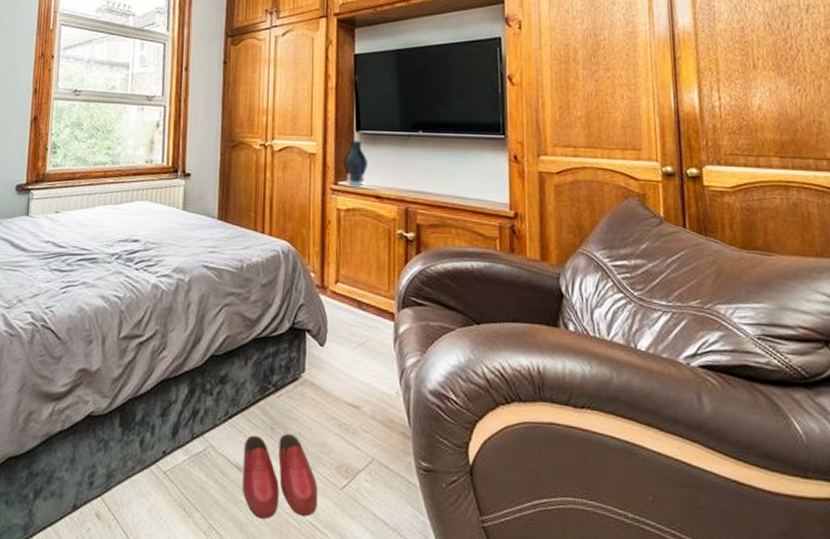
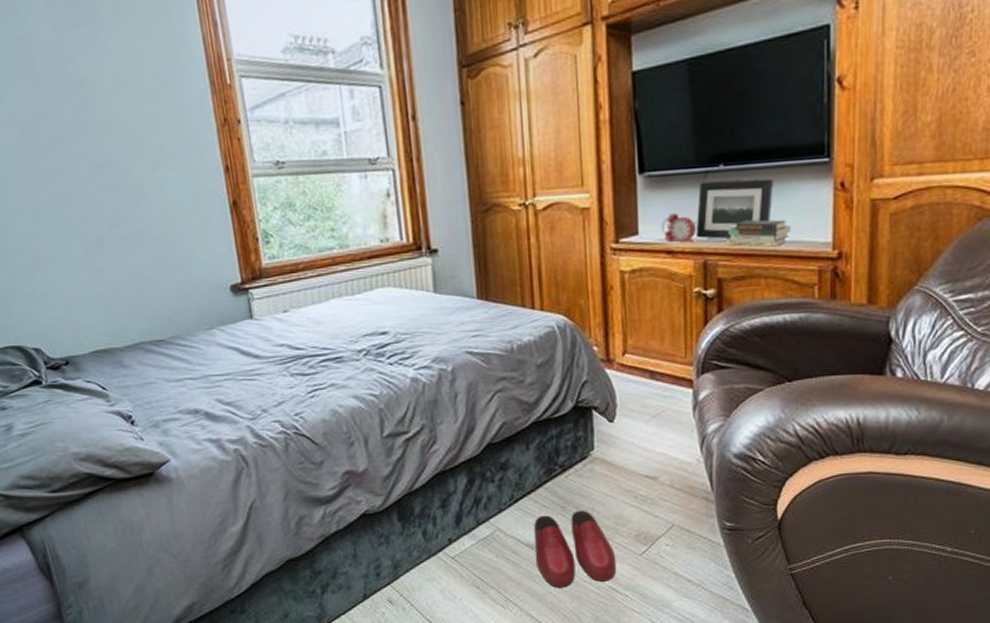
vase: present [343,141,368,187] -> none [624,186,655,243]
alarm clock: none [372,165,402,191] -> present [661,213,699,242]
picture frame: none [399,143,461,191] -> present [695,179,772,239]
books: none [423,177,477,203] -> present [725,219,792,248]

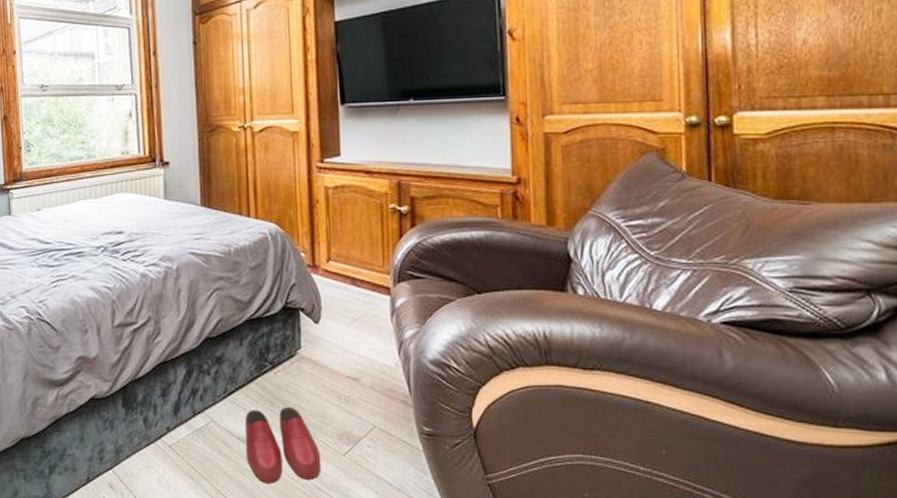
alarm clock: present [661,213,699,242] -> none [360,139,393,164]
picture frame: present [695,179,772,239] -> none [390,112,457,162]
books: present [725,219,792,248] -> none [416,147,475,171]

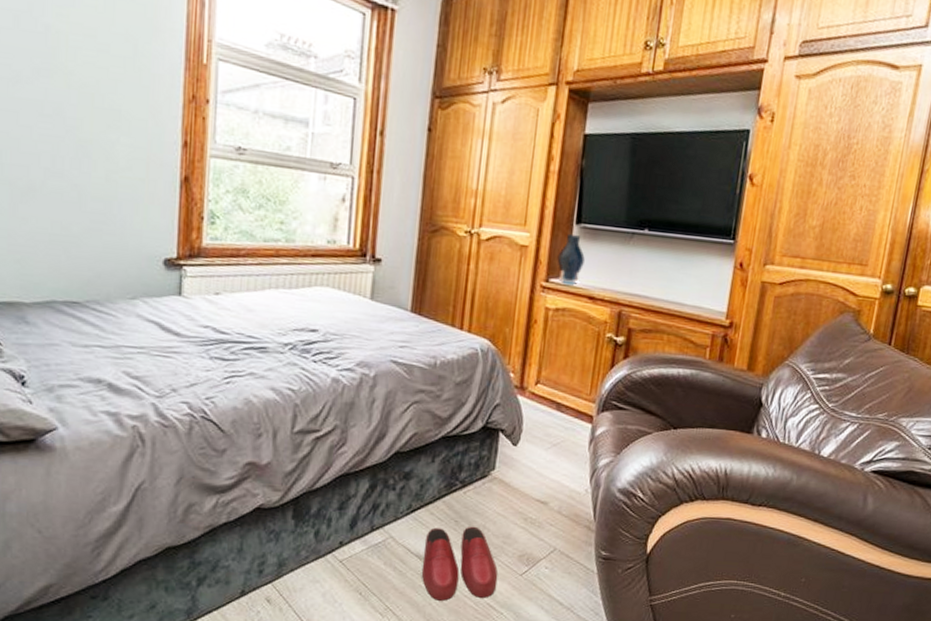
vase: none [328,115,355,163] -> present [557,234,585,286]

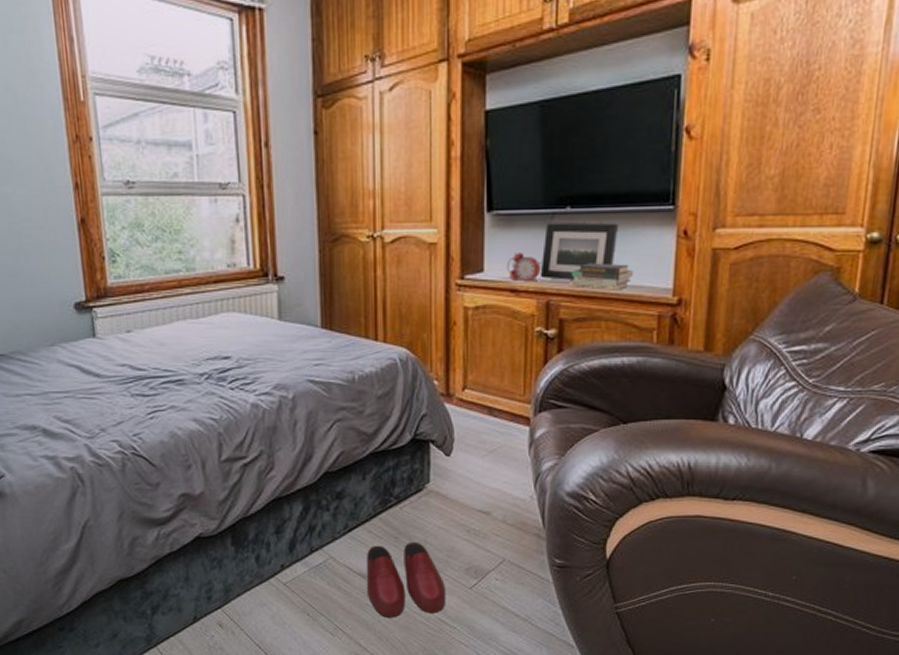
vase: present [557,234,585,286] -> none [470,224,501,280]
alarm clock: none [587,264,620,293] -> present [506,252,543,282]
picture frame: none [615,241,686,294] -> present [540,223,618,280]
books: none [639,281,696,309] -> present [568,262,634,291]

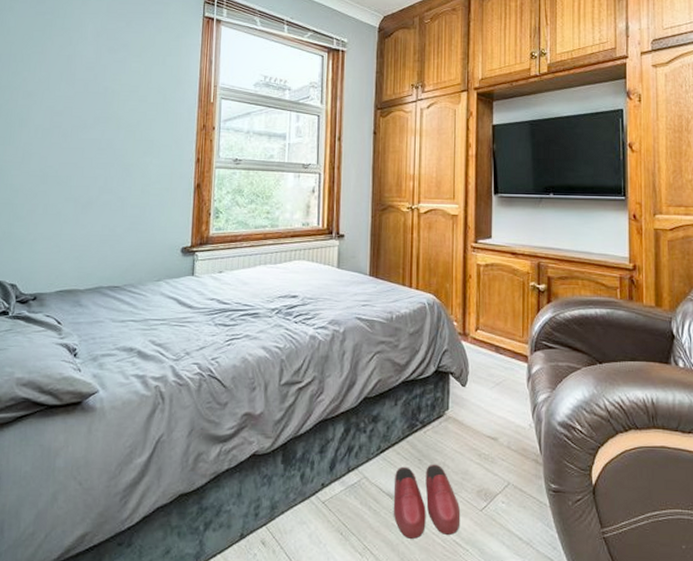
alarm clock: present [506,252,543,282] -> none [508,225,535,248]
picture frame: present [540,223,618,280] -> none [532,205,587,247]
books: present [568,262,634,291] -> none [553,235,600,257]

